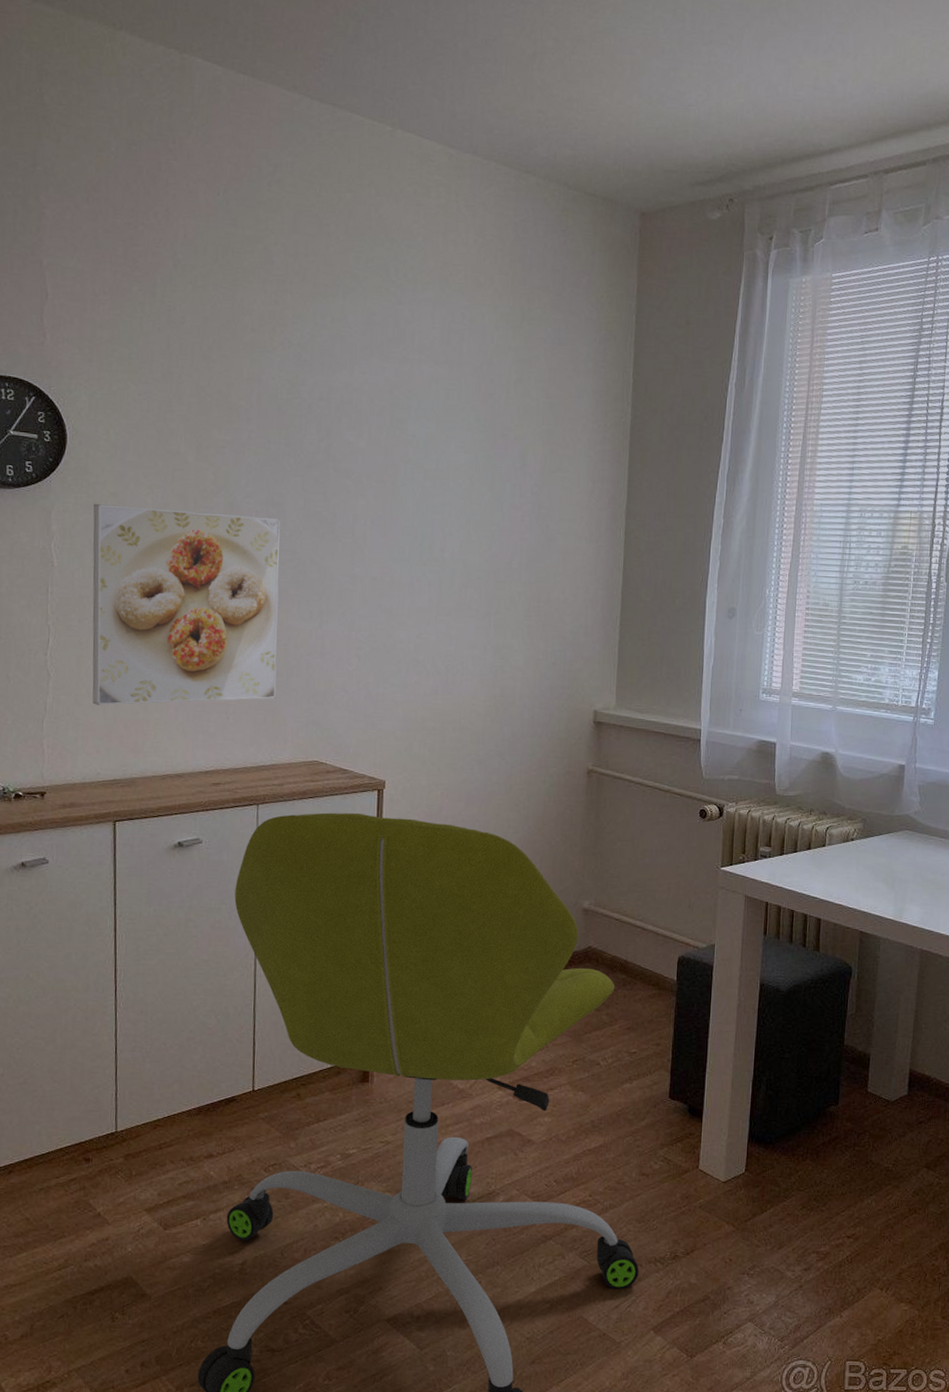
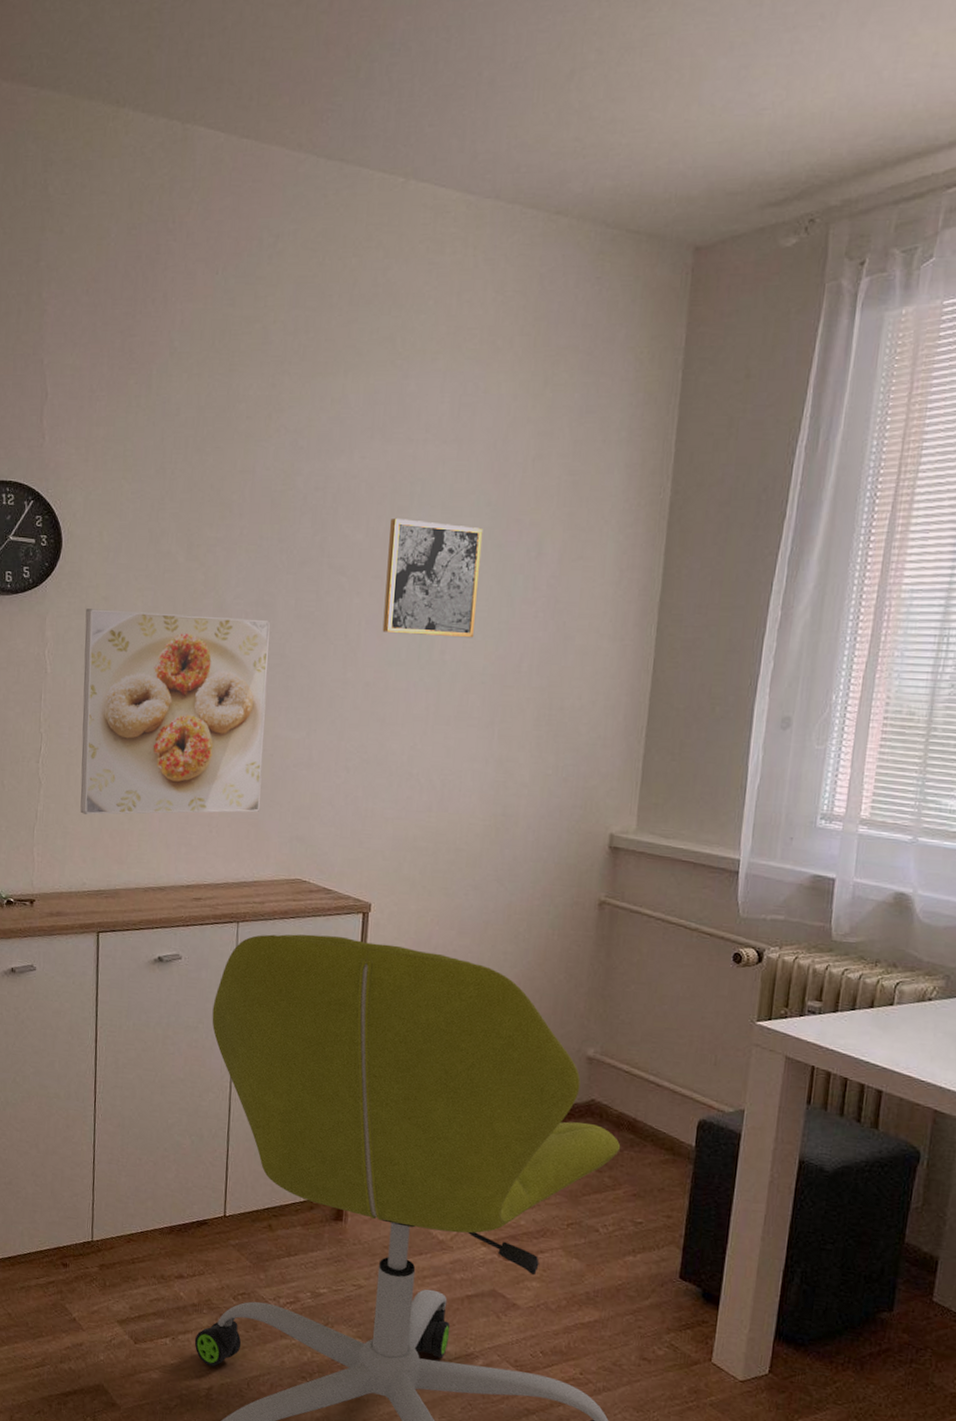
wall art: none [386,428,474,538] -> present [382,517,484,638]

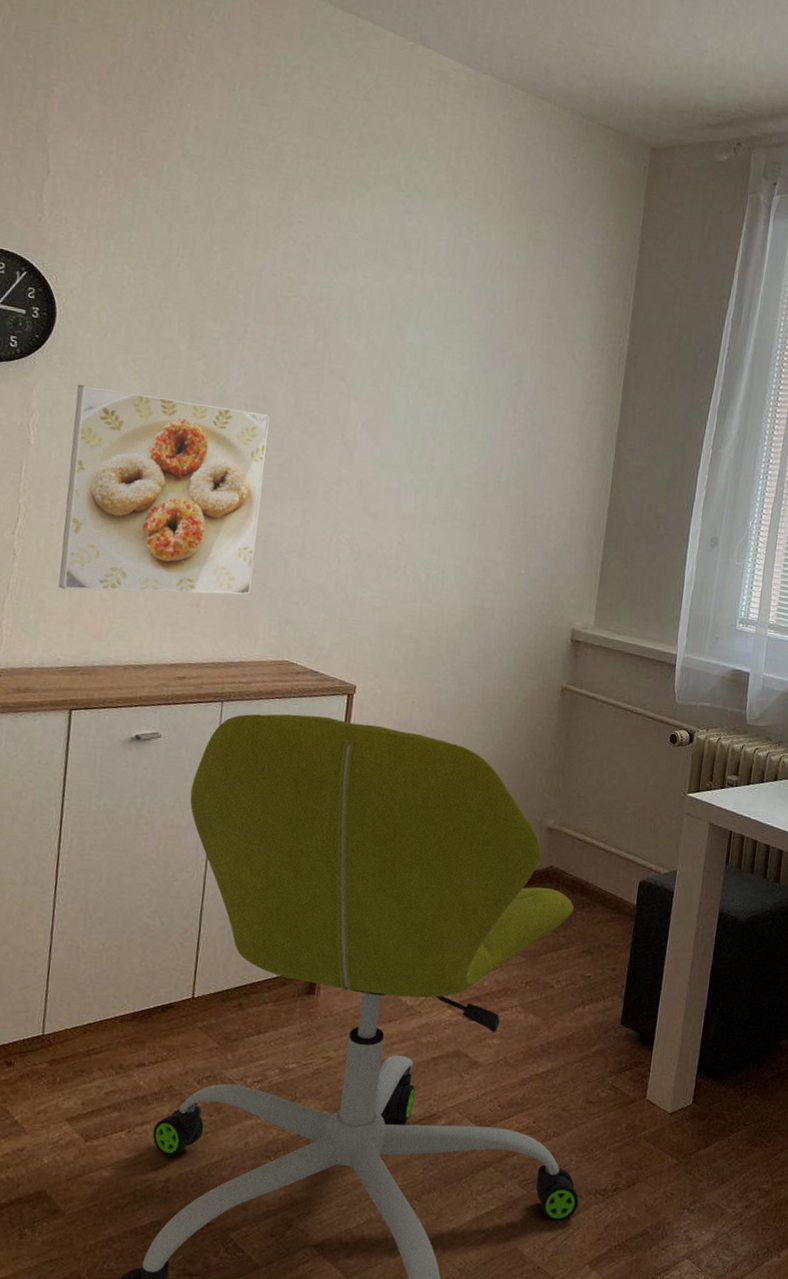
wall art: present [382,517,484,638] -> none [377,334,472,449]

